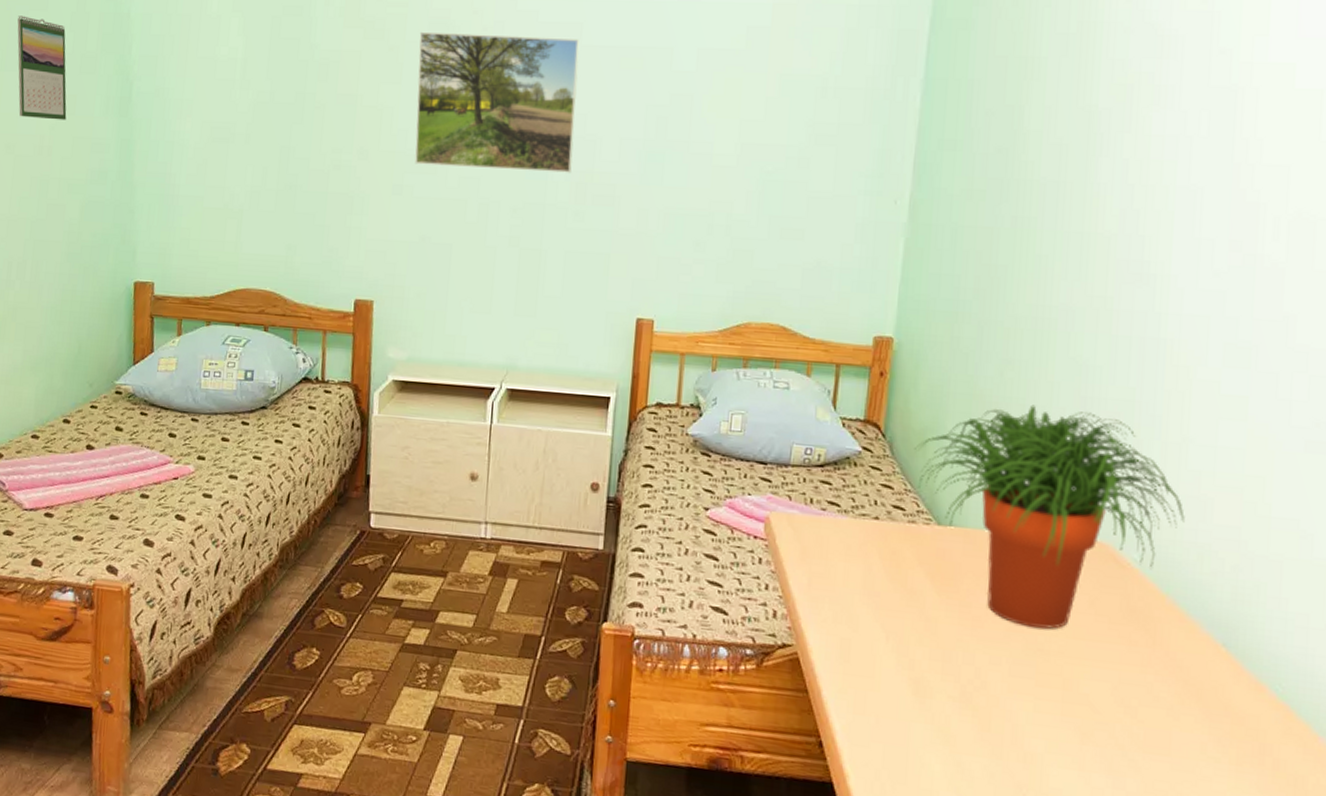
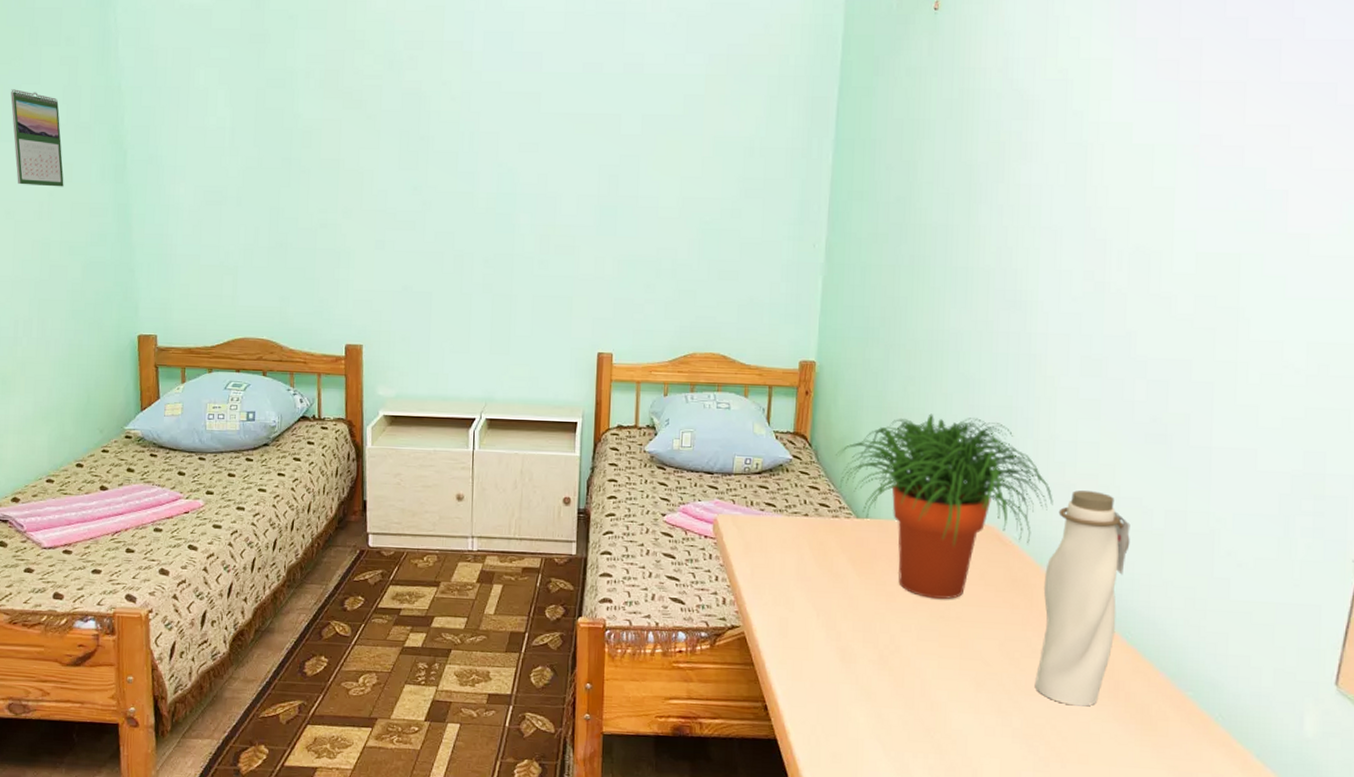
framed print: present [415,31,579,173] -> none [394,101,539,226]
water bottle: none [1157,506,1284,773] -> present [1036,490,1130,707]

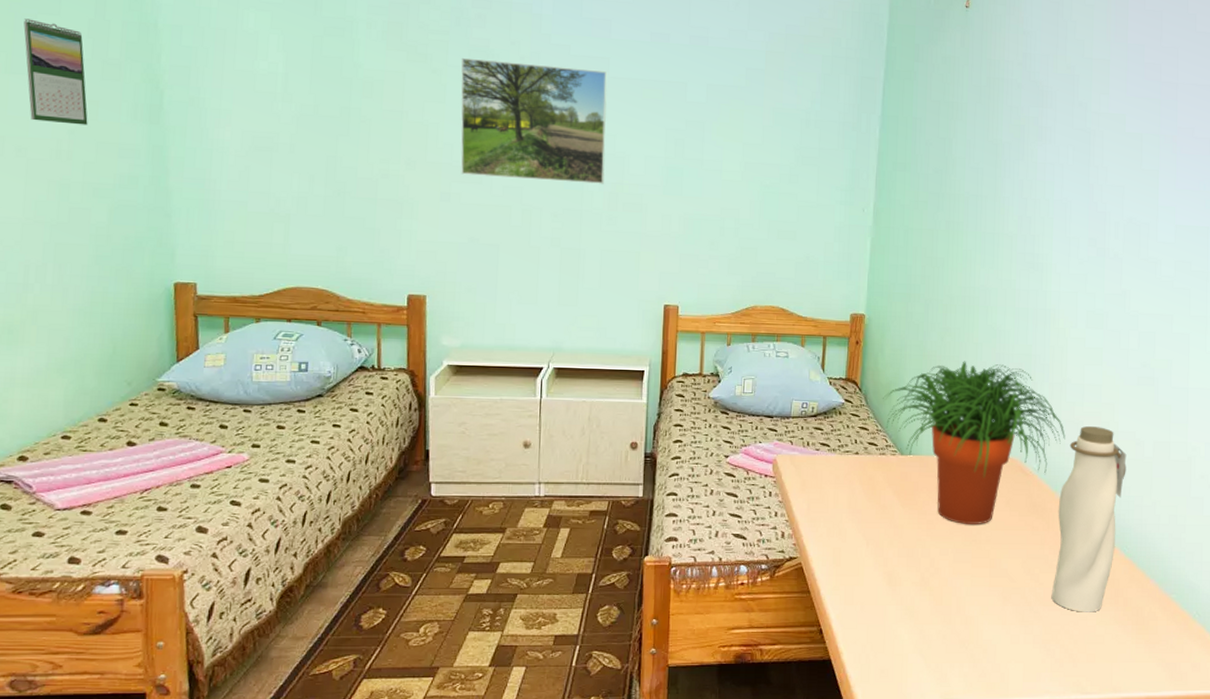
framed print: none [394,101,539,226] -> present [461,57,607,184]

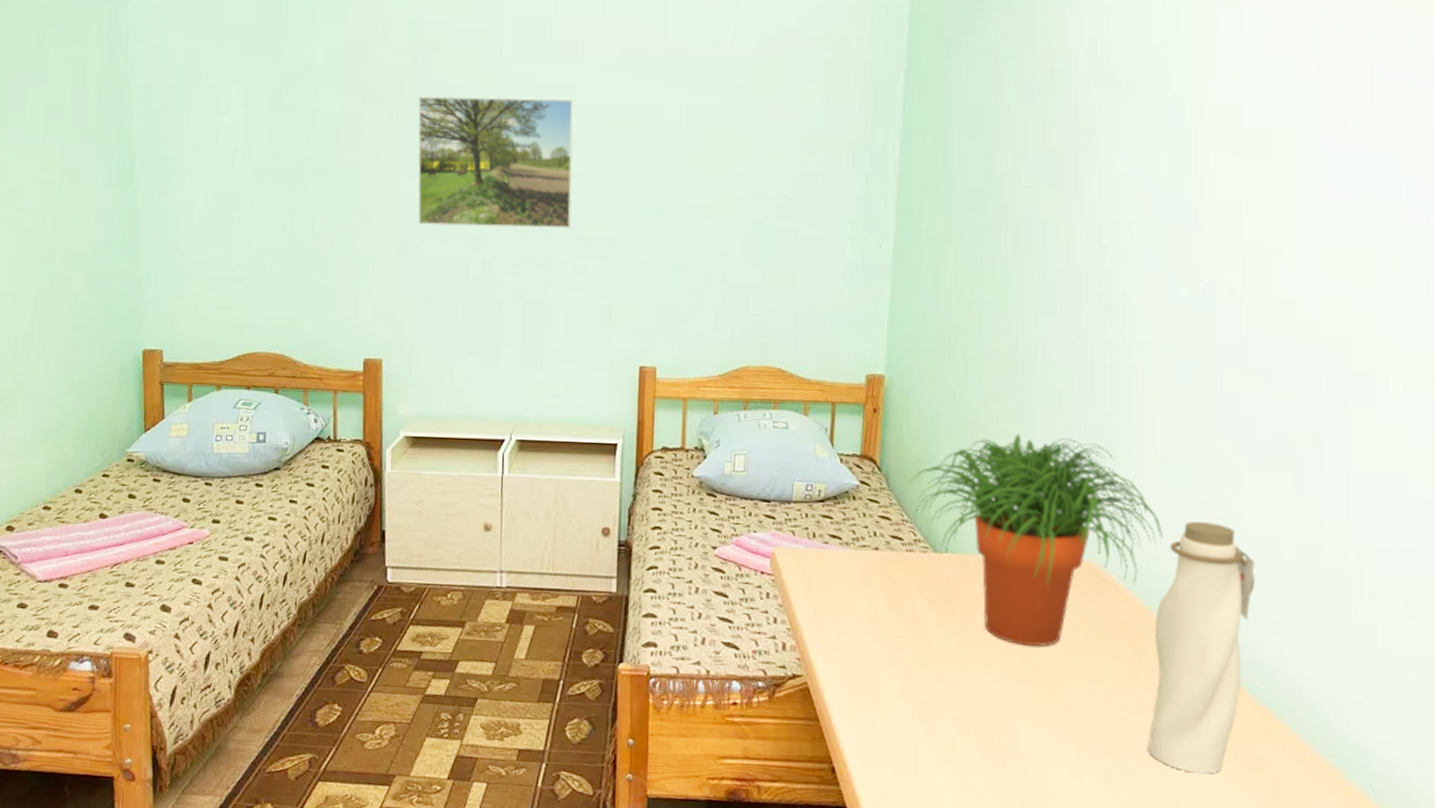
calendar: present [23,18,88,125] -> none [16,91,69,193]

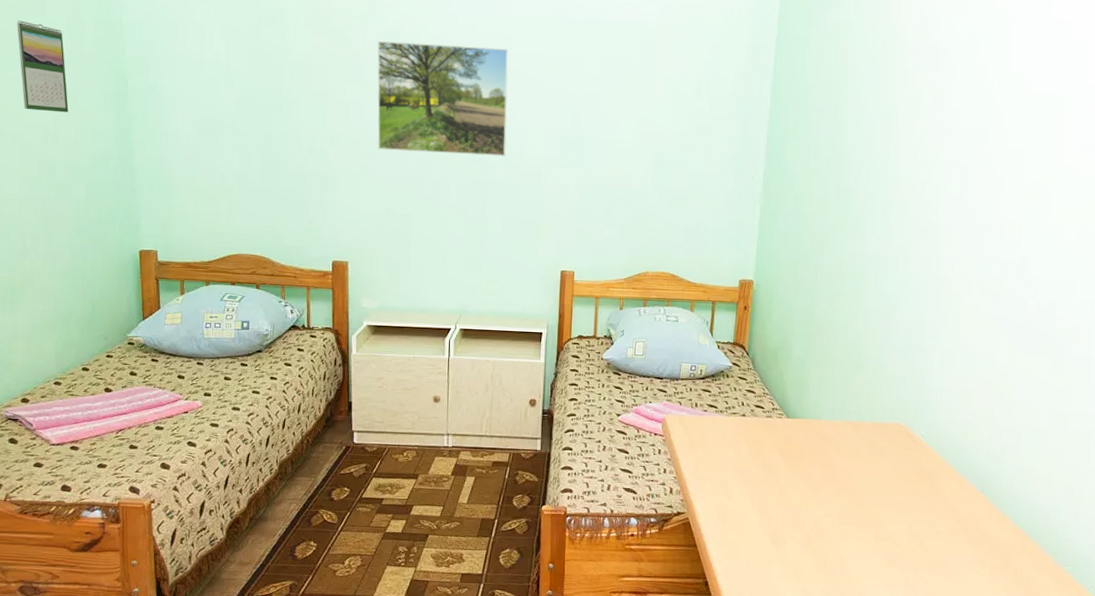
calendar: none [16,91,69,193] -> present [17,20,69,113]
potted plant: present [910,433,1163,646] -> none [770,327,956,488]
water bottle: present [1148,522,1255,774] -> none [938,394,1021,580]

